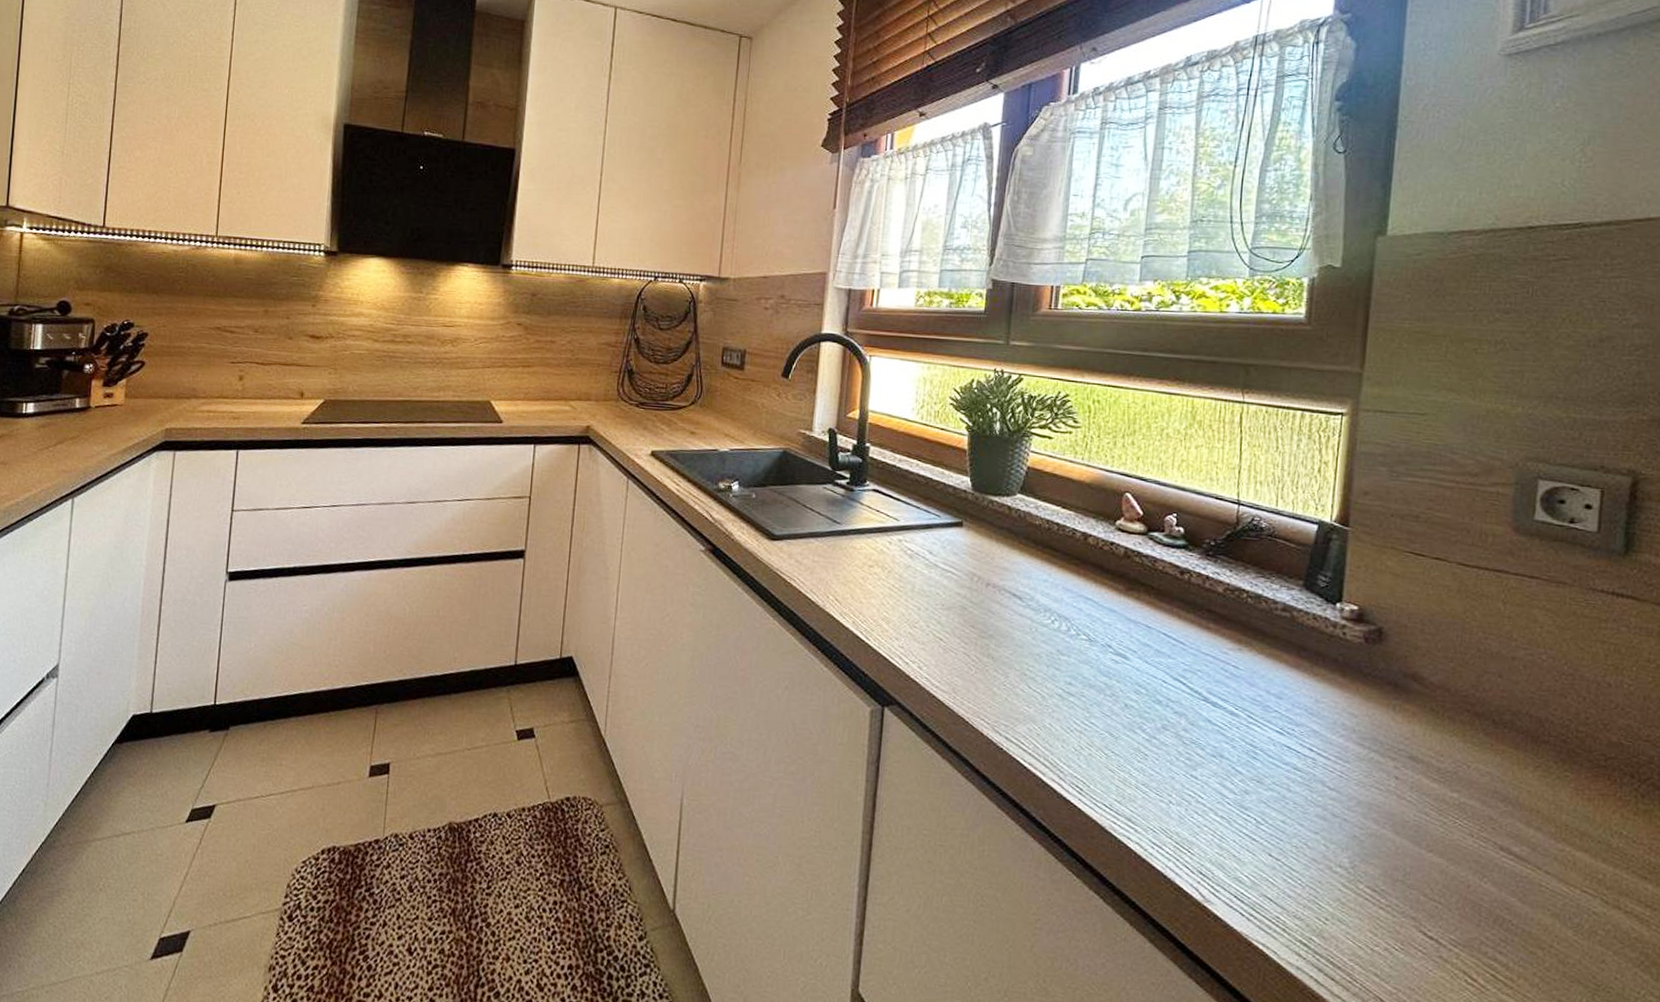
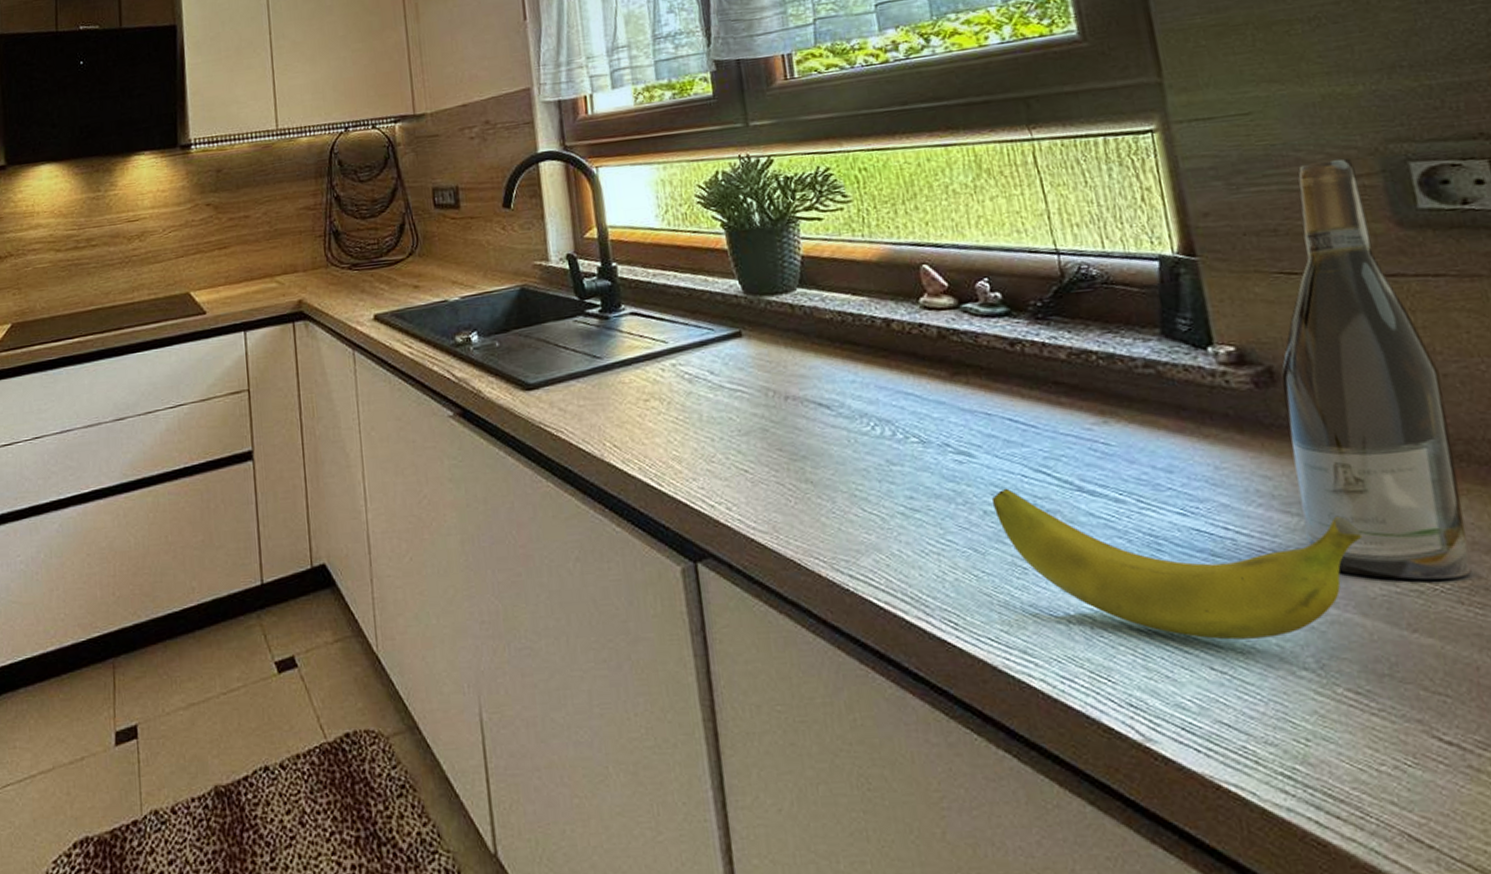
banana: none [1133,689,1413,839] -> present [991,488,1363,640]
wine bottle: none [1368,465,1510,817] -> present [1280,158,1473,580]

